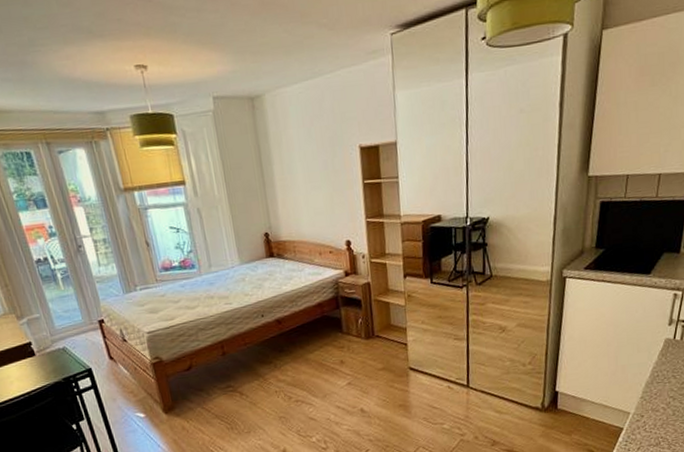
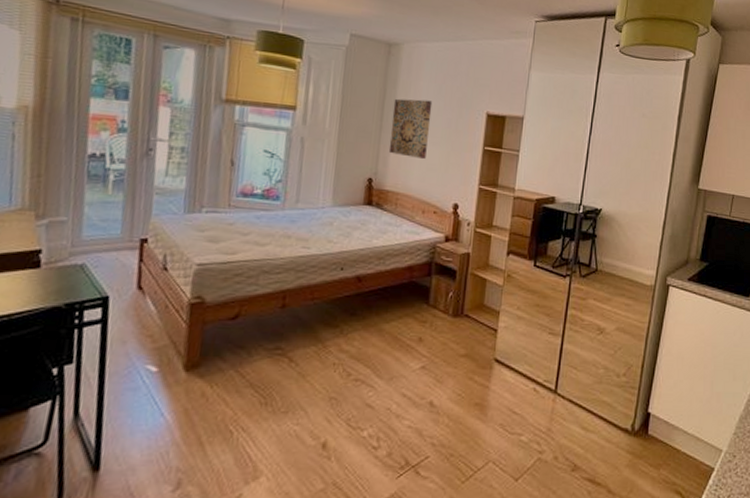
wall art: none [269,146,311,207] -> present [388,98,433,160]

